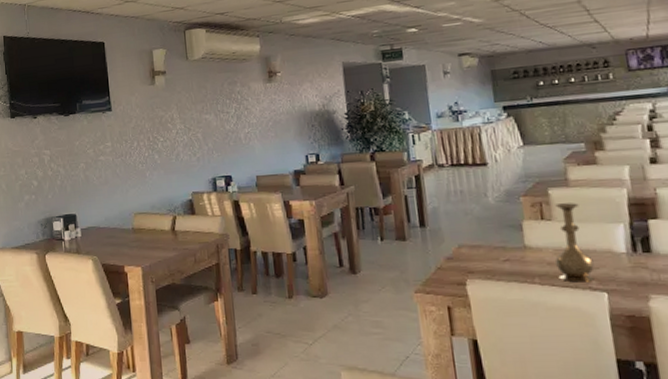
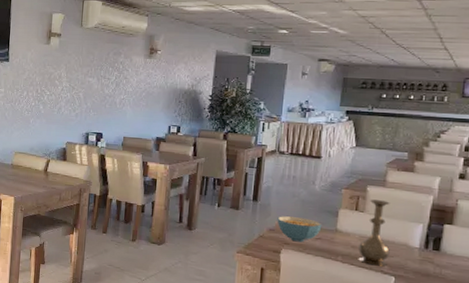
cereal bowl: none [453,238,508,269] -> present [277,216,322,243]

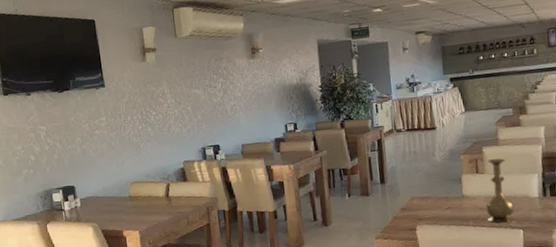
cereal bowl: present [277,216,322,243] -> none [407,190,450,216]

